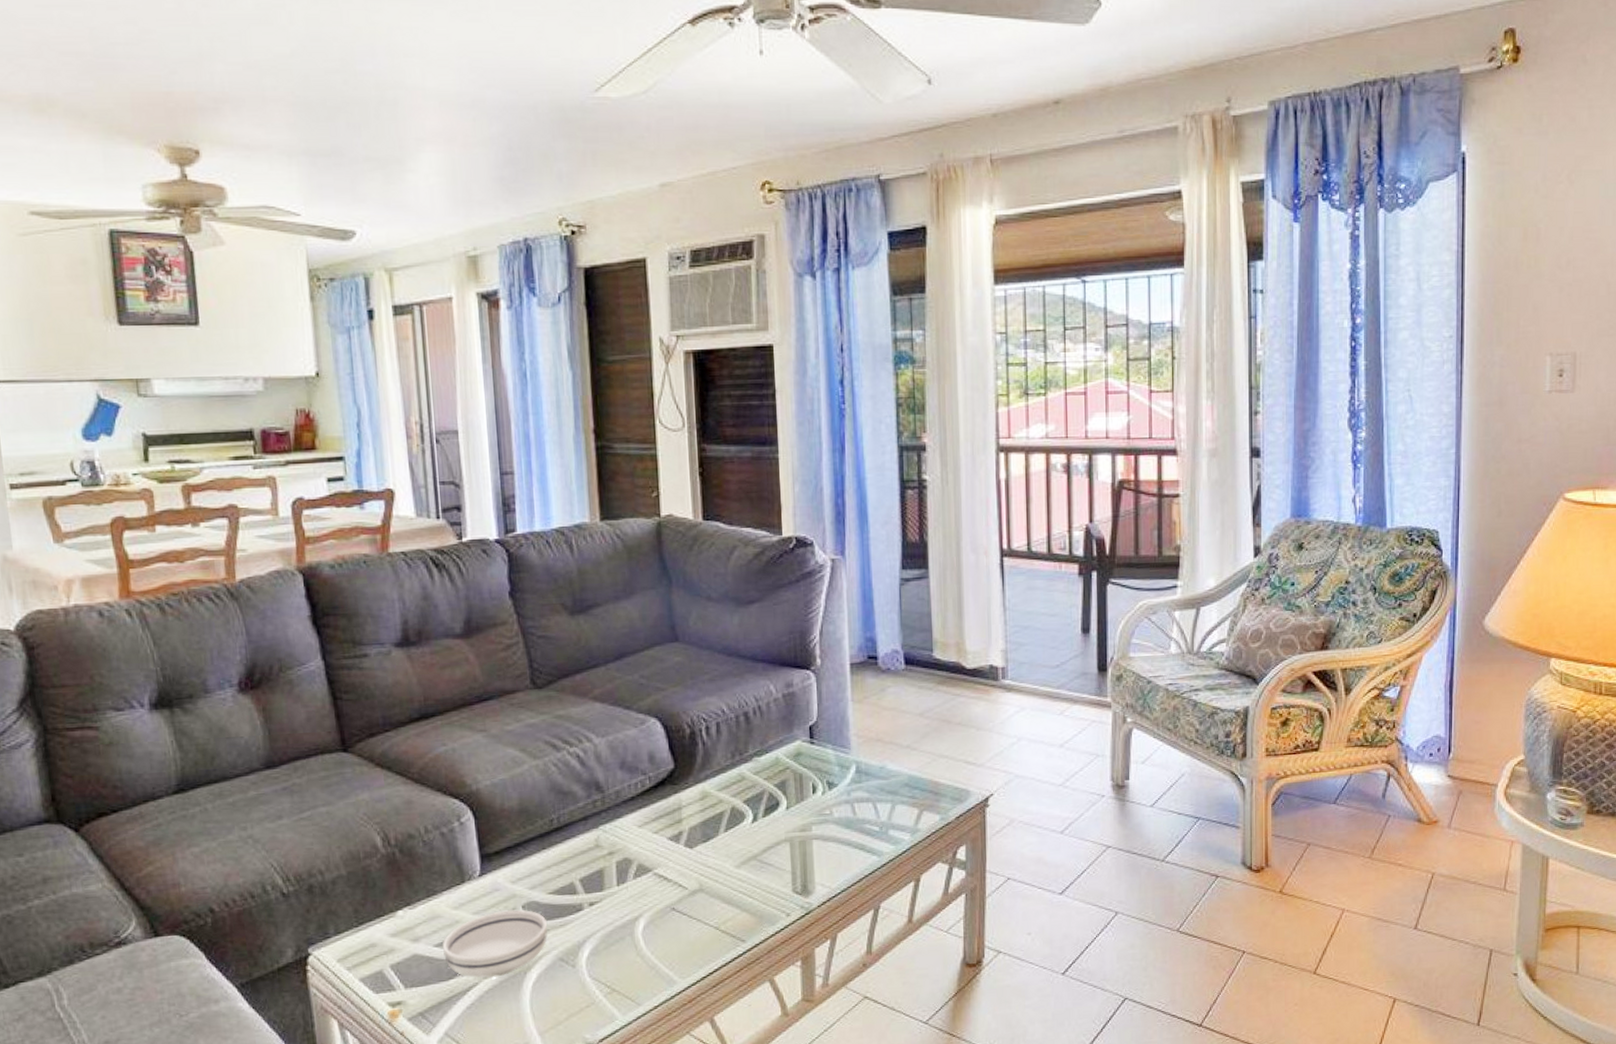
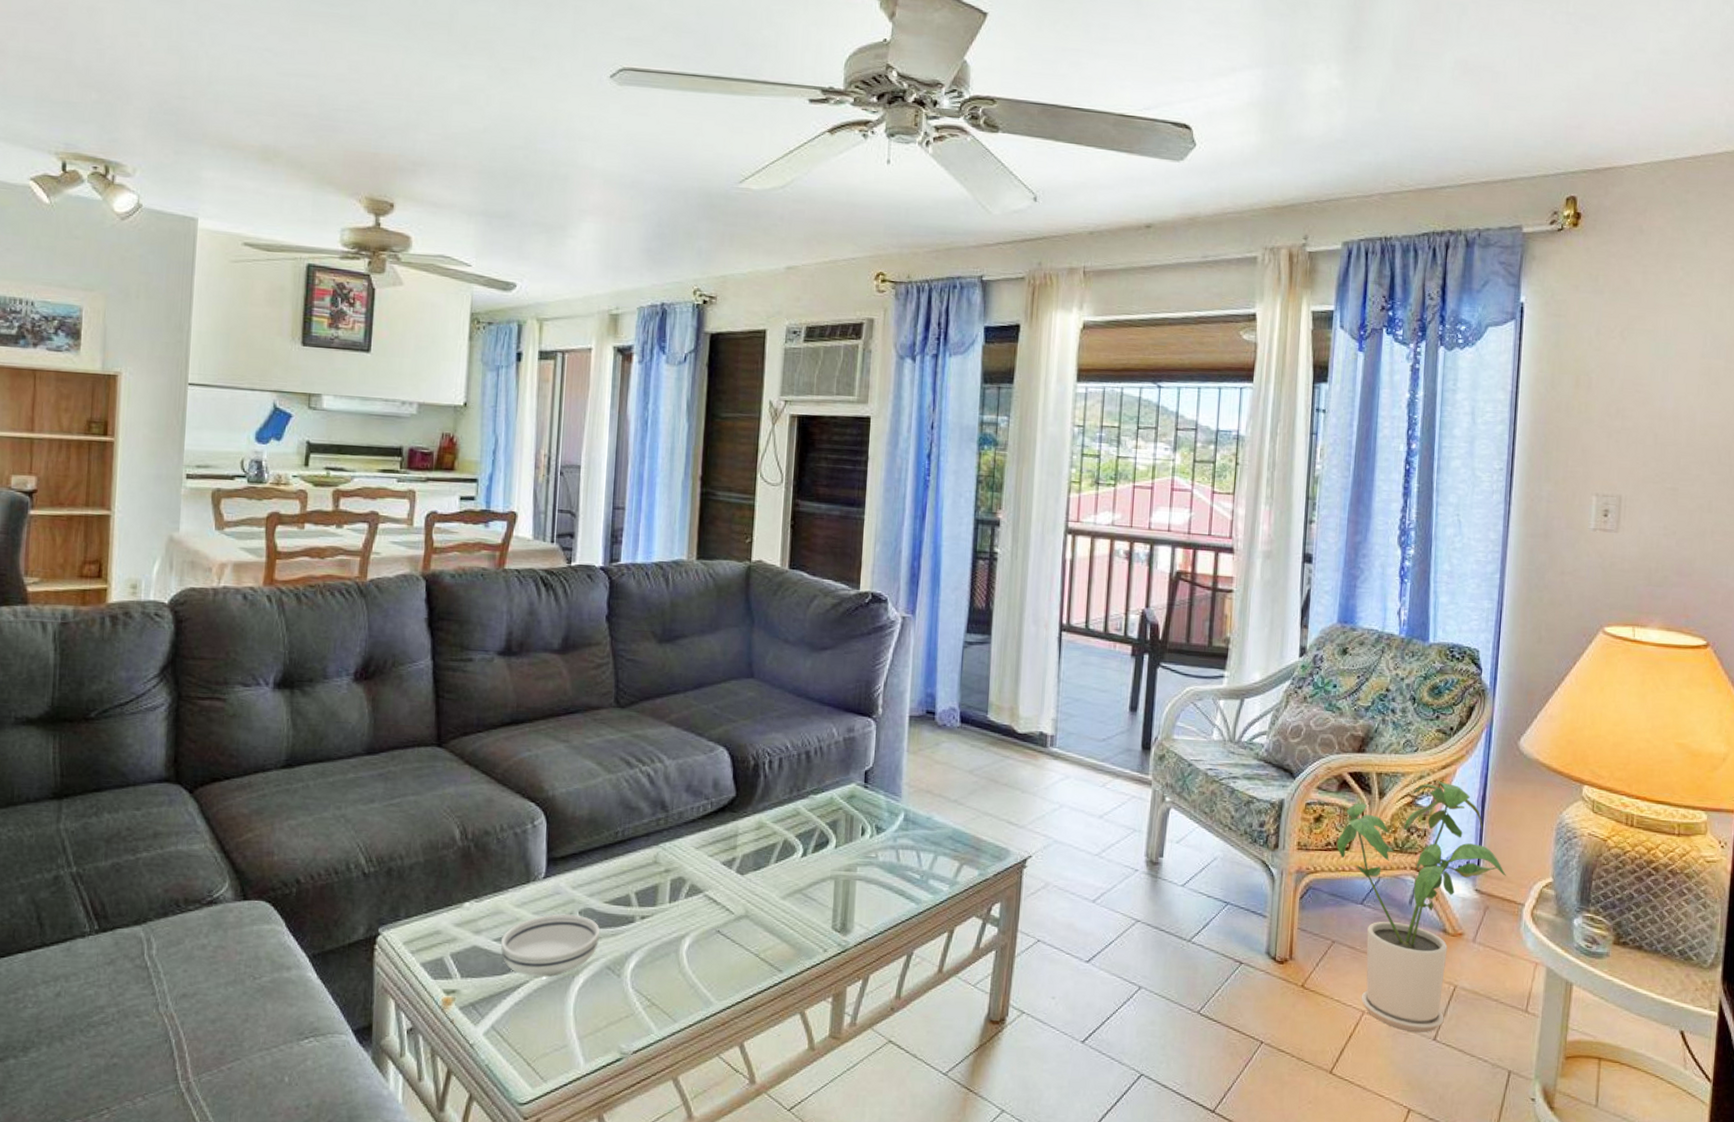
house plant: none [1305,671,1479,924] -> present [1337,782,1507,1033]

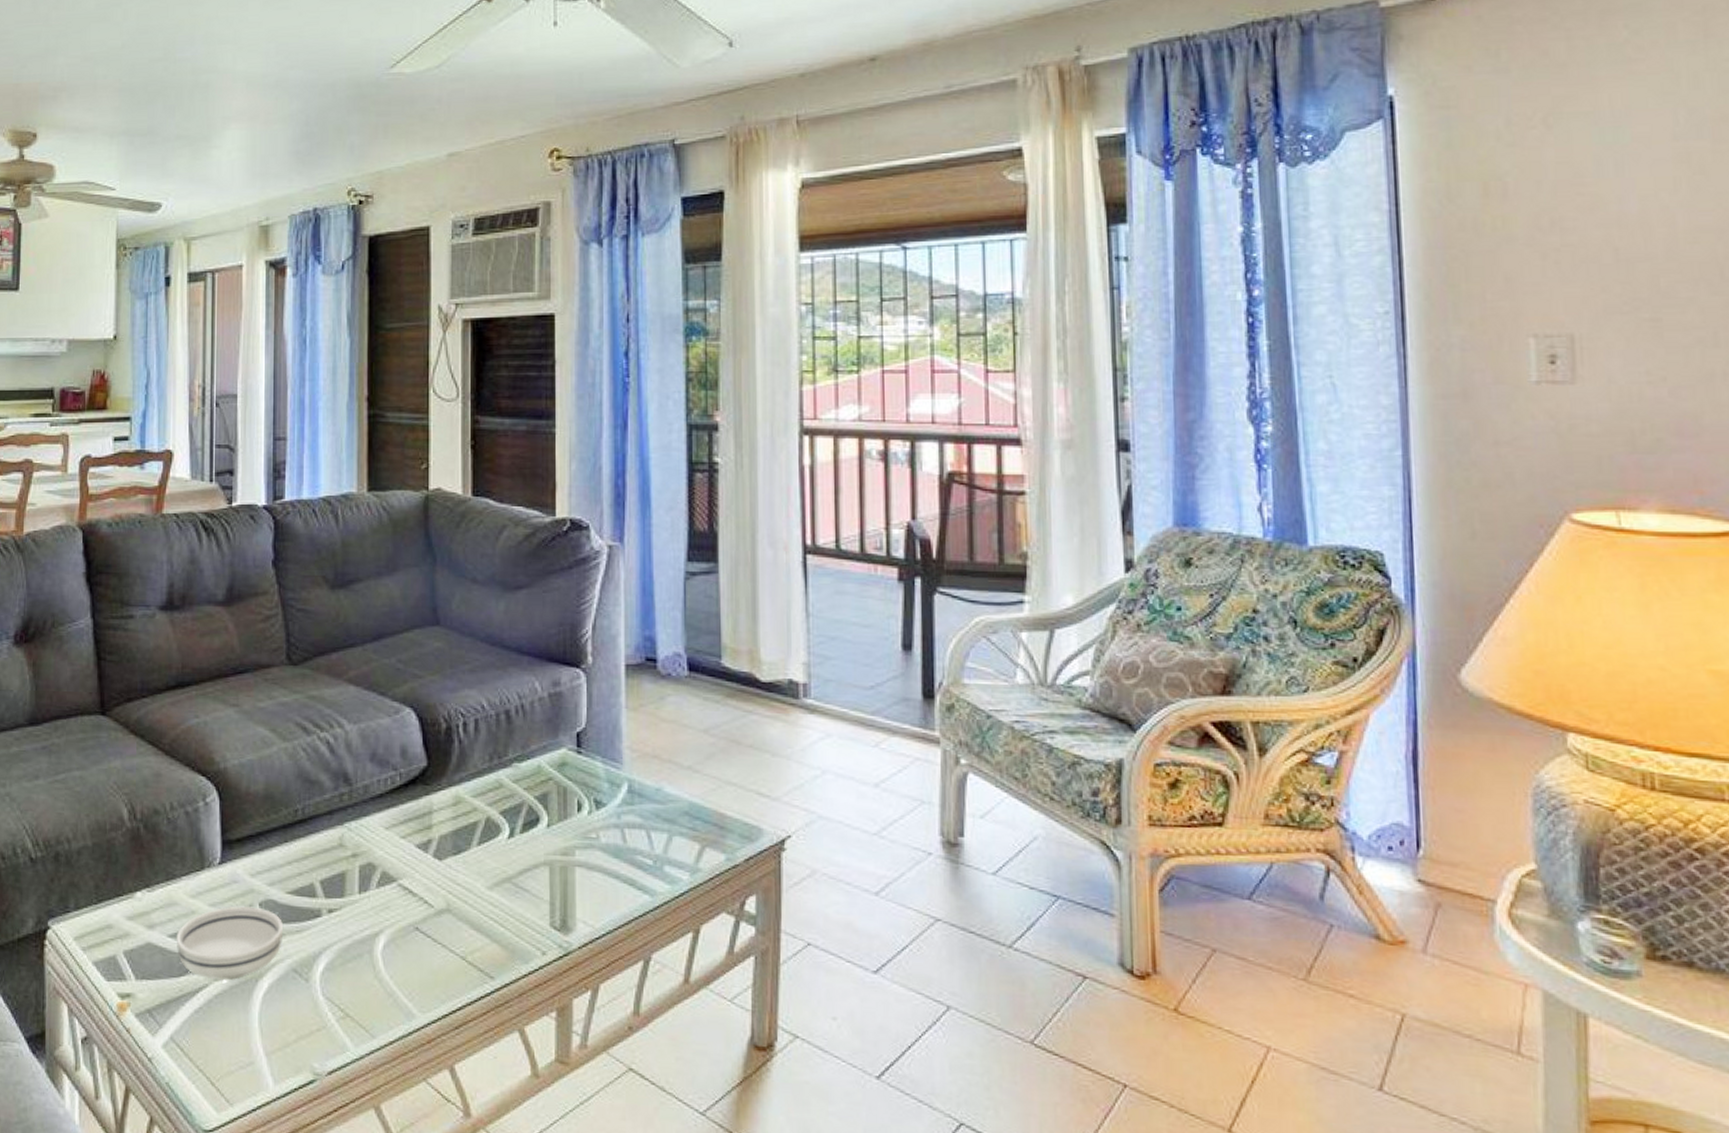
house plant: present [1337,782,1507,1033] -> none [1204,732,1464,1080]

